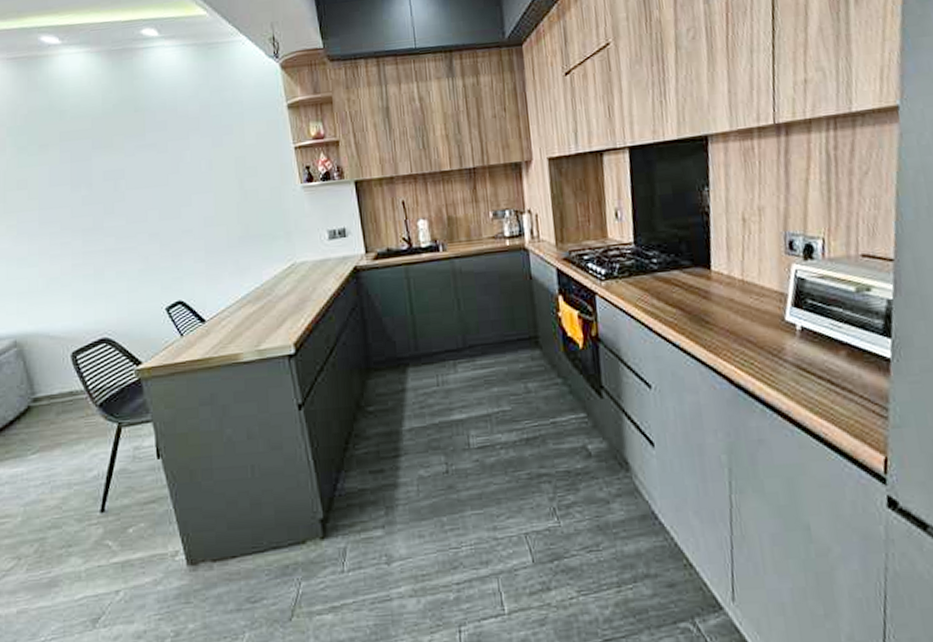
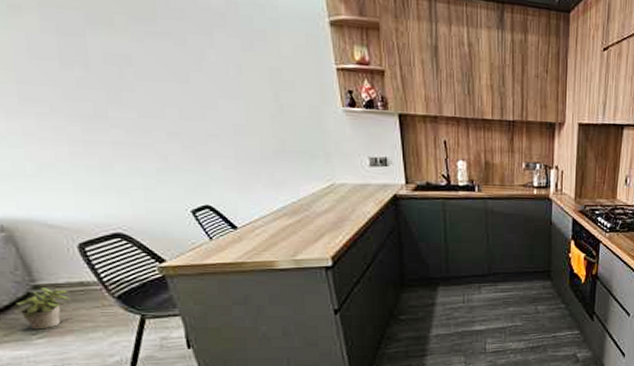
potted plant: none [18,399,61,445] -> present [15,288,71,330]

